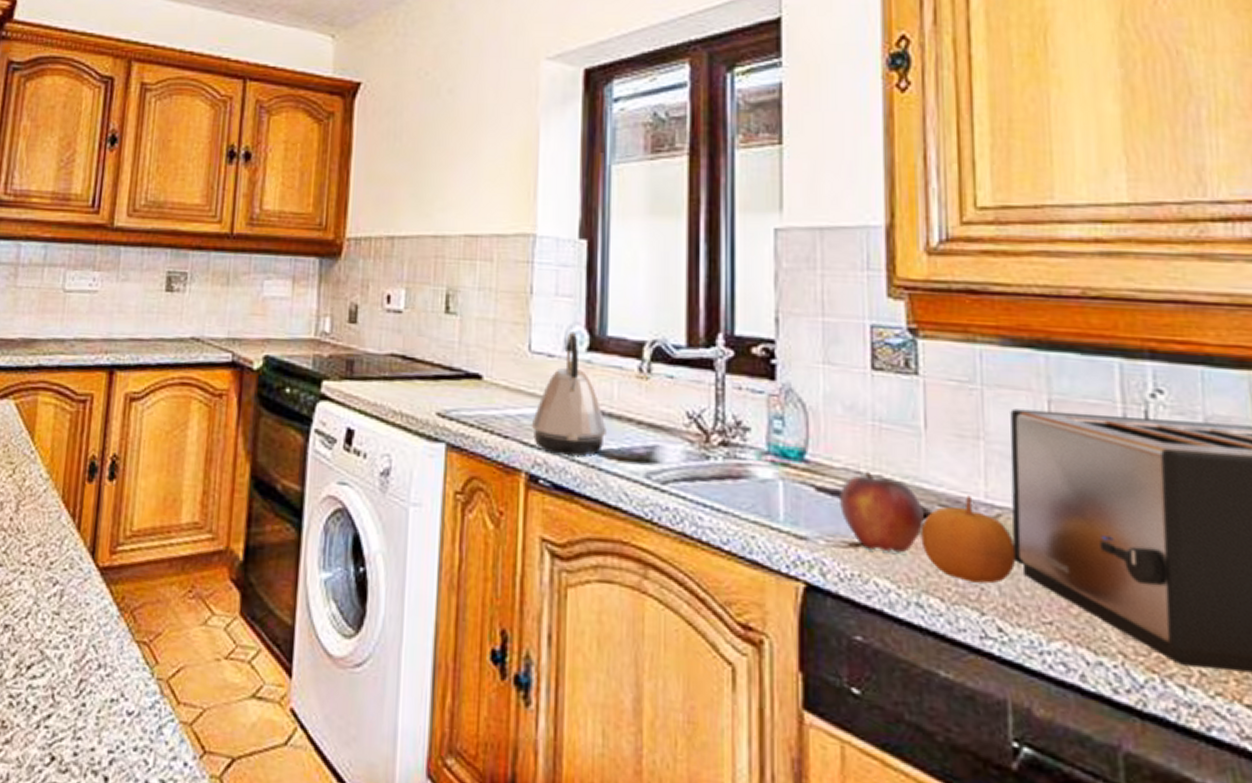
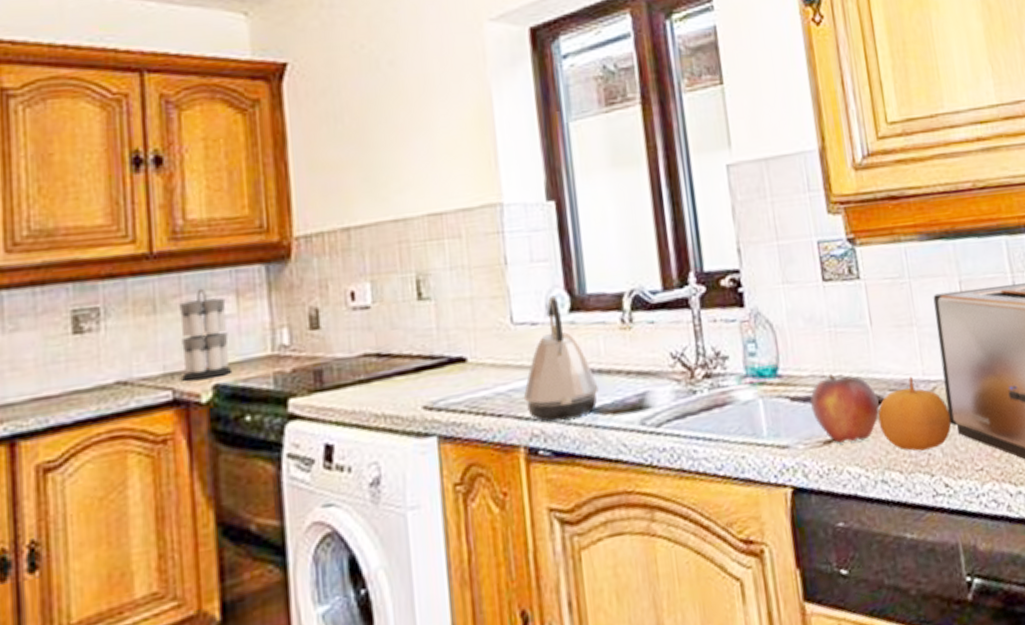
spice rack: none [241,270,284,350] -> present [179,288,233,381]

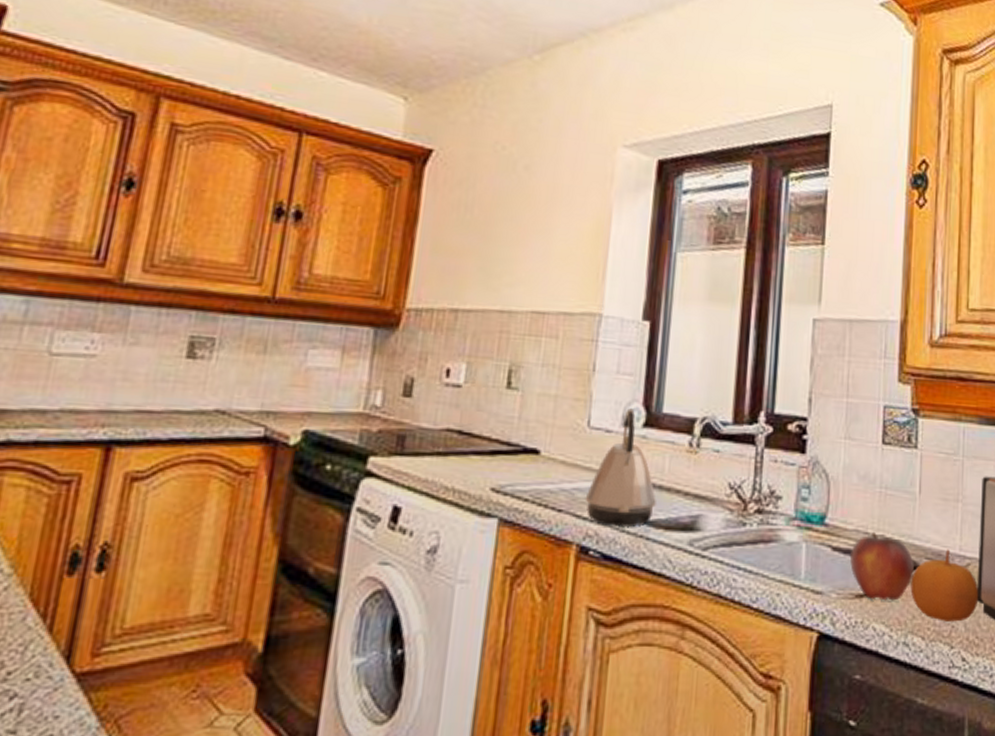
spice rack: present [179,288,233,381] -> none [276,338,332,424]

